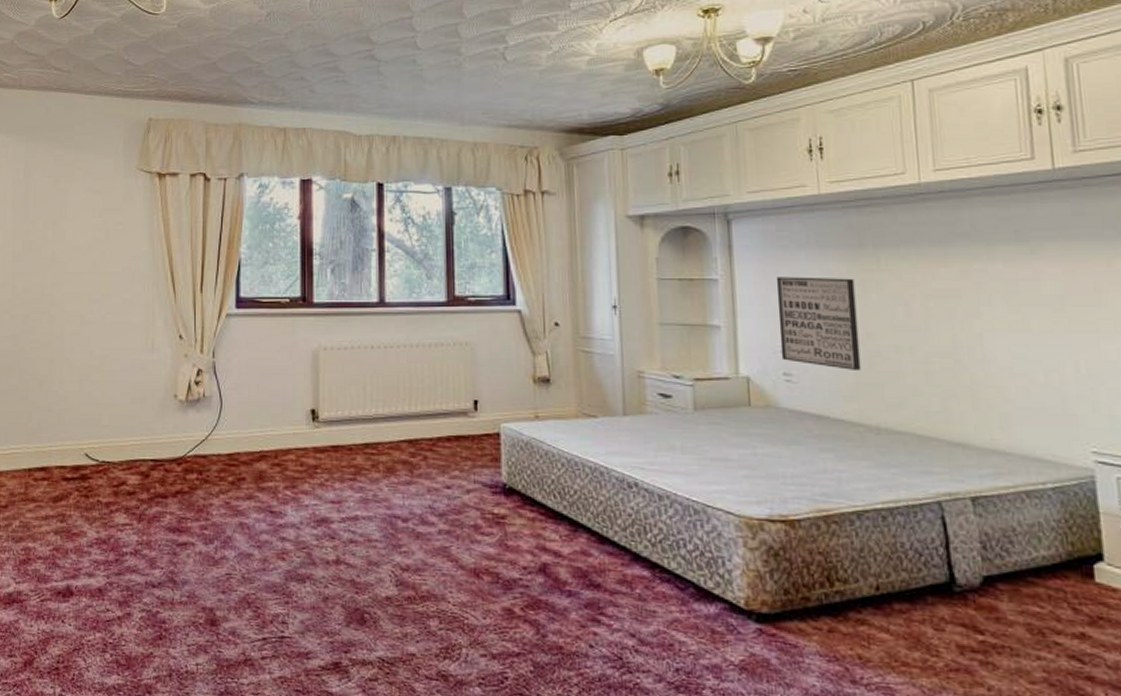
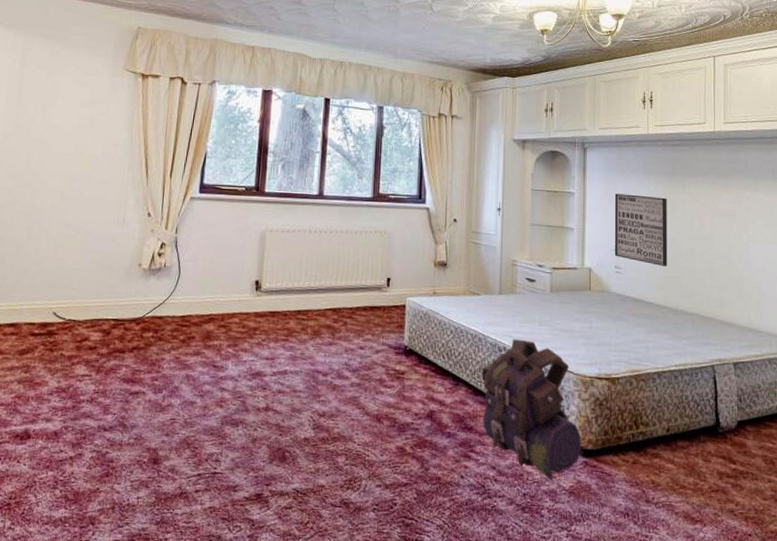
backpack: none [607,471,753,652] -> present [481,338,581,480]

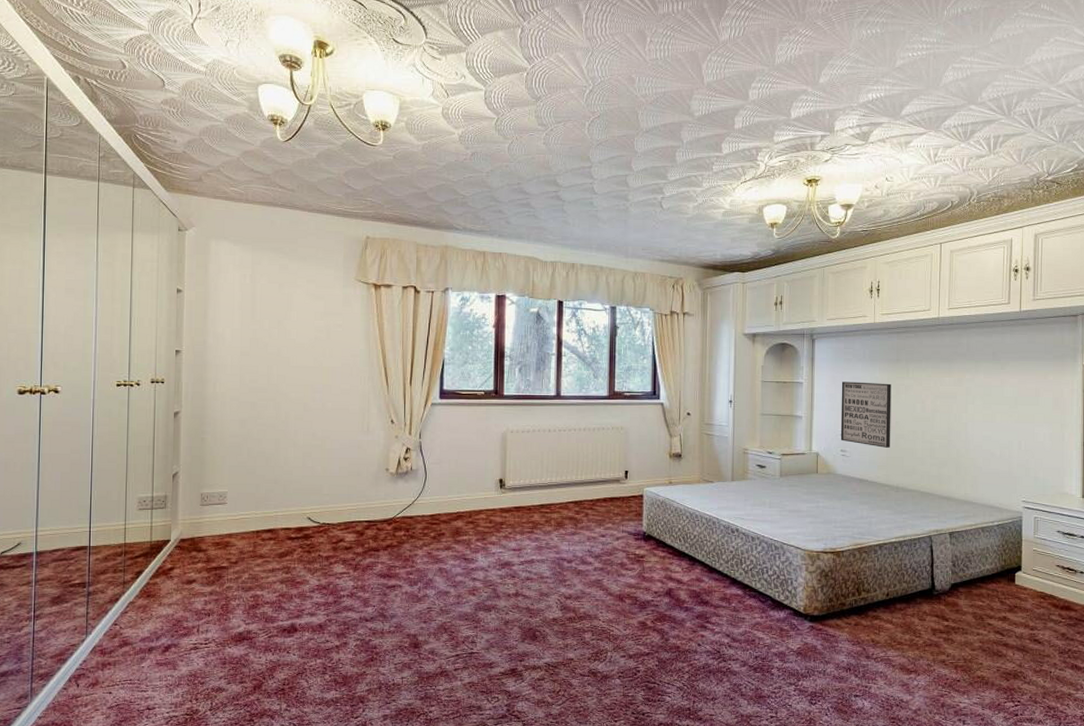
backpack: present [481,338,581,480] -> none [716,520,808,643]

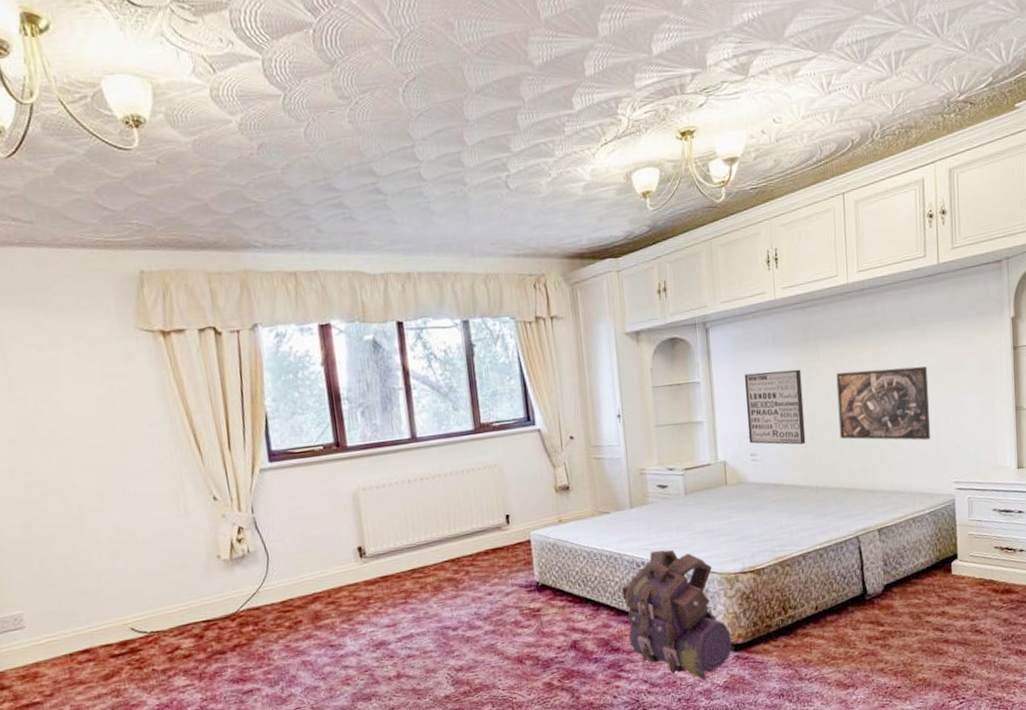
backpack: none [716,520,808,643] -> present [621,549,732,680]
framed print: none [921,392,1005,460] -> present [836,366,931,441]

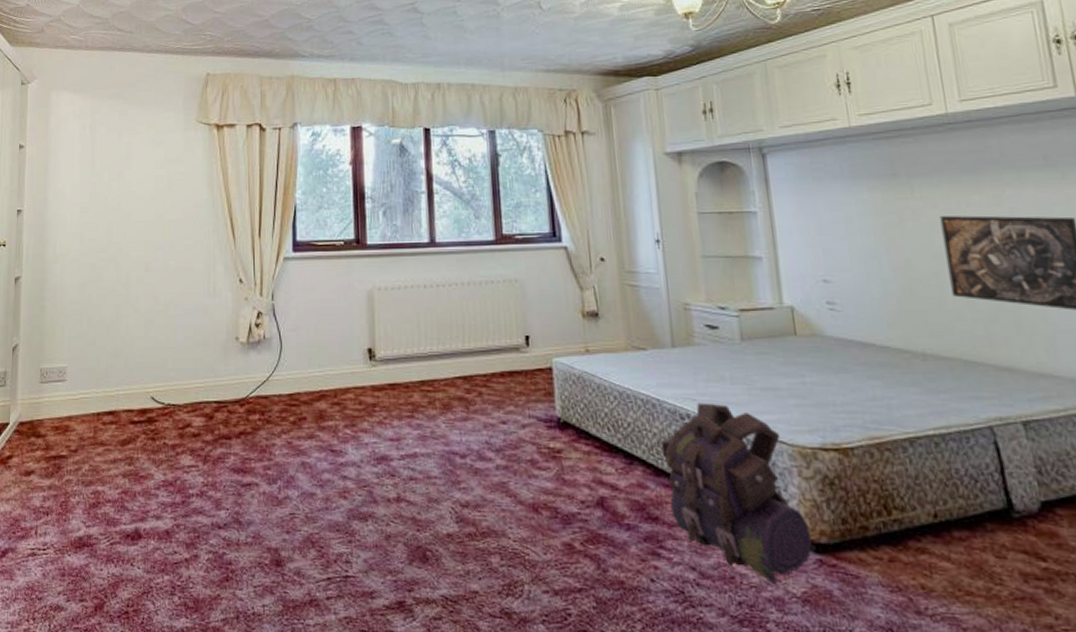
wall art: present [744,369,806,445] -> none [813,207,903,297]

